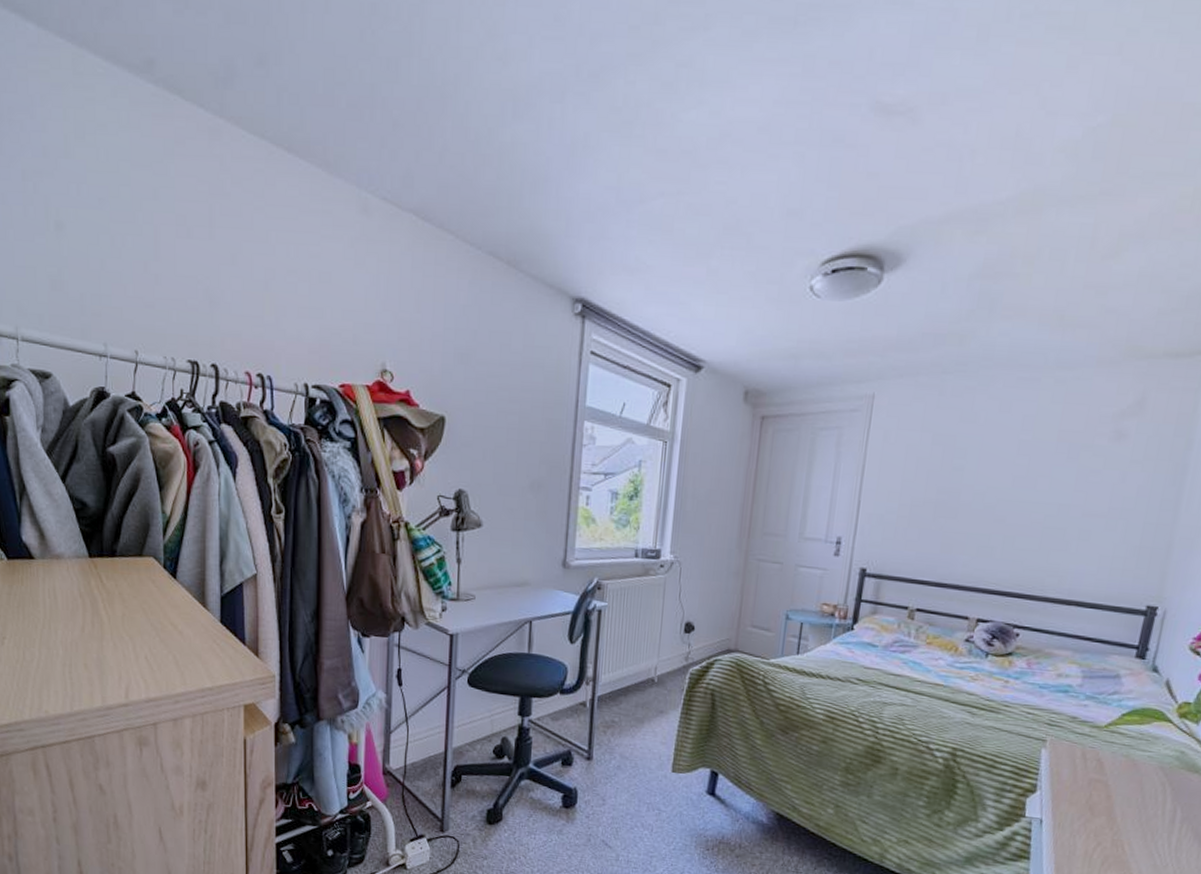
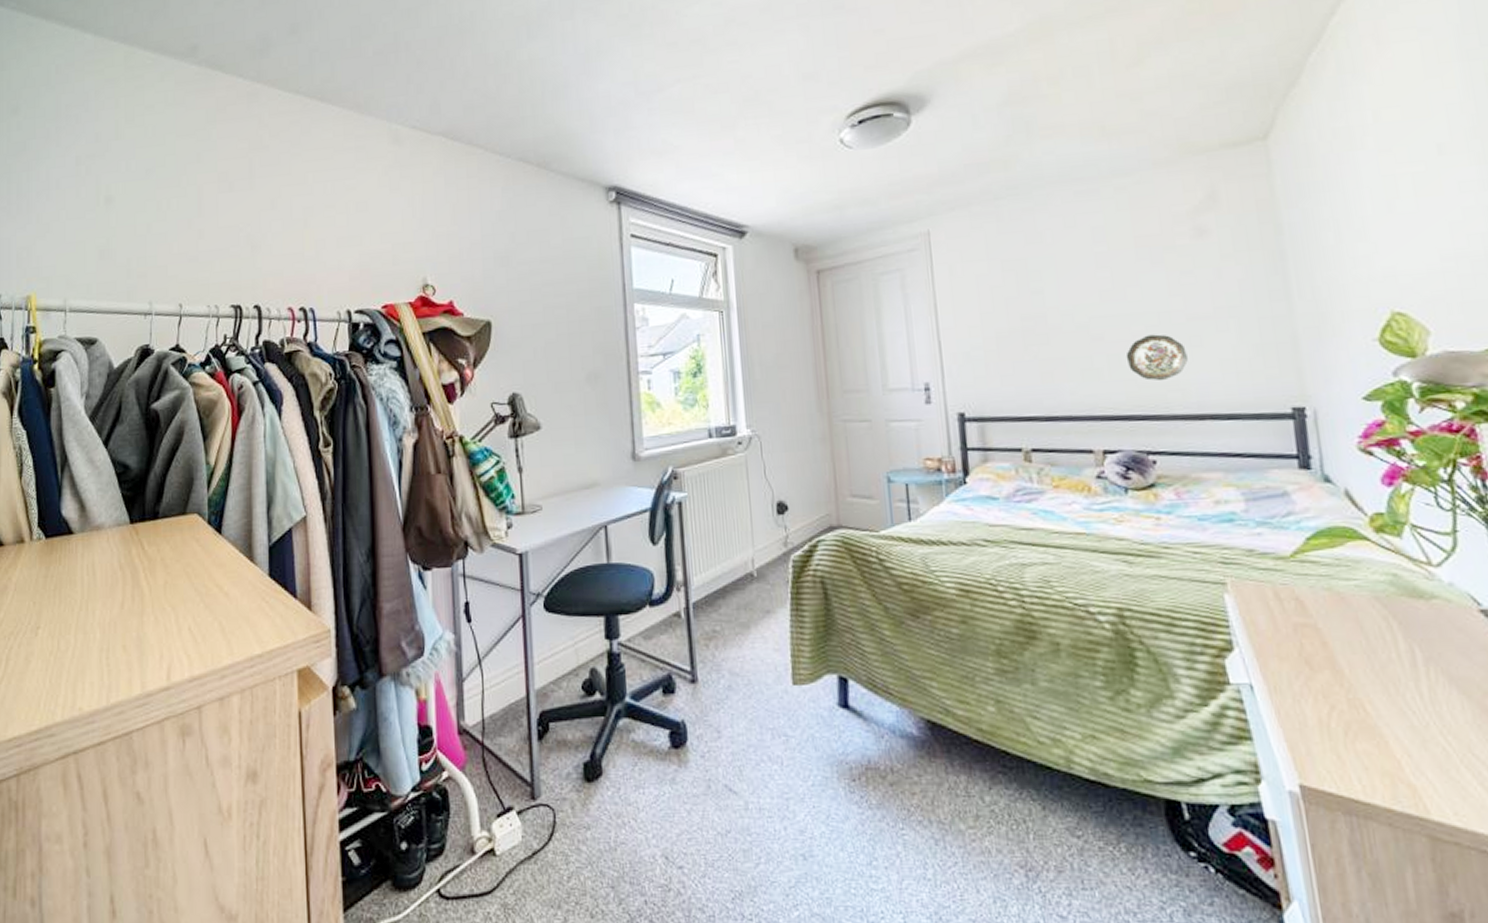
decorative plate: none [1019,523,1074,567] -> present [1125,334,1188,381]

